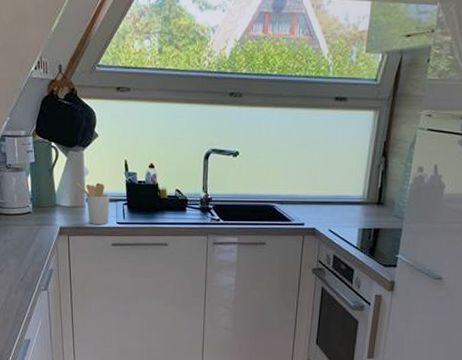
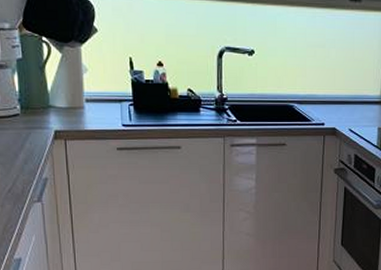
utensil holder: present [76,182,110,224] -> none [73,81,114,127]

